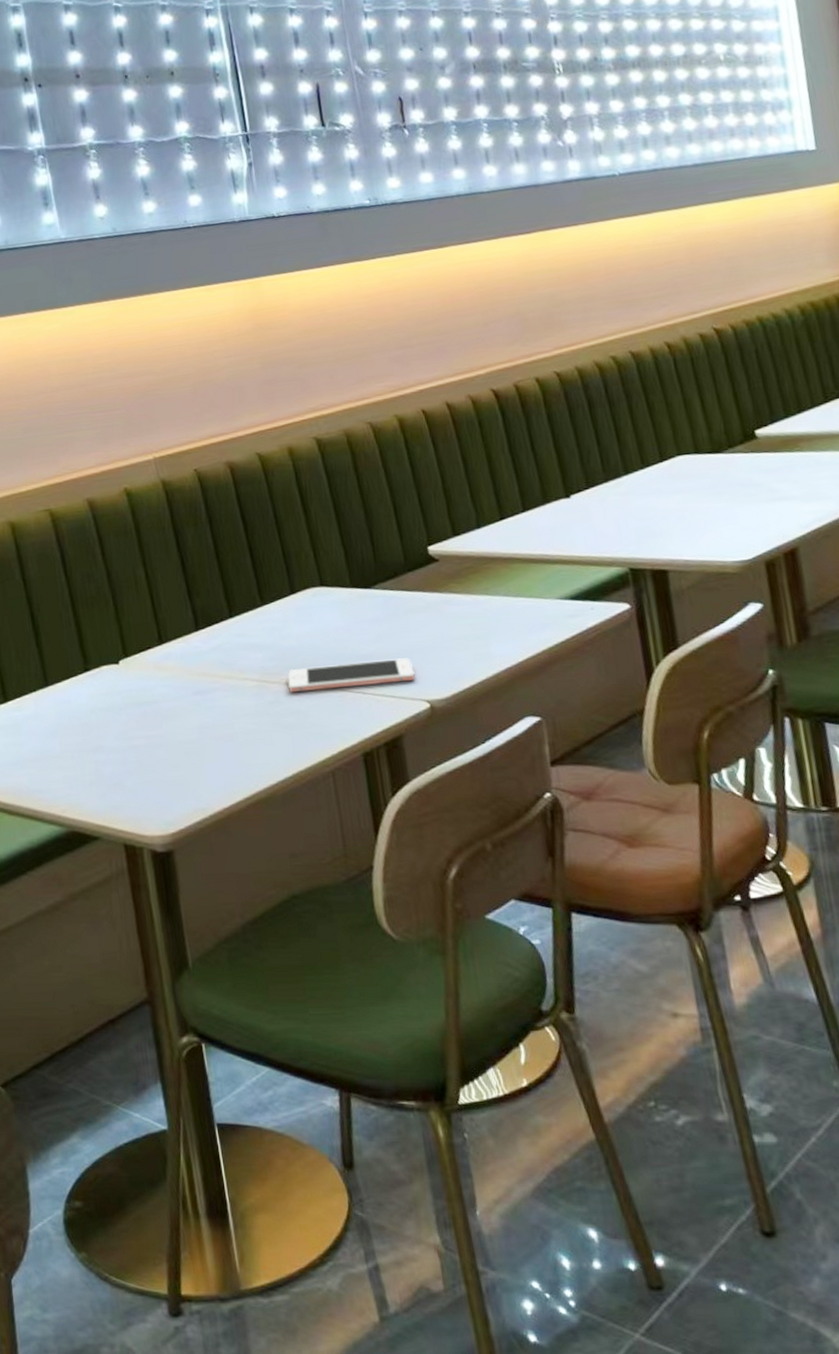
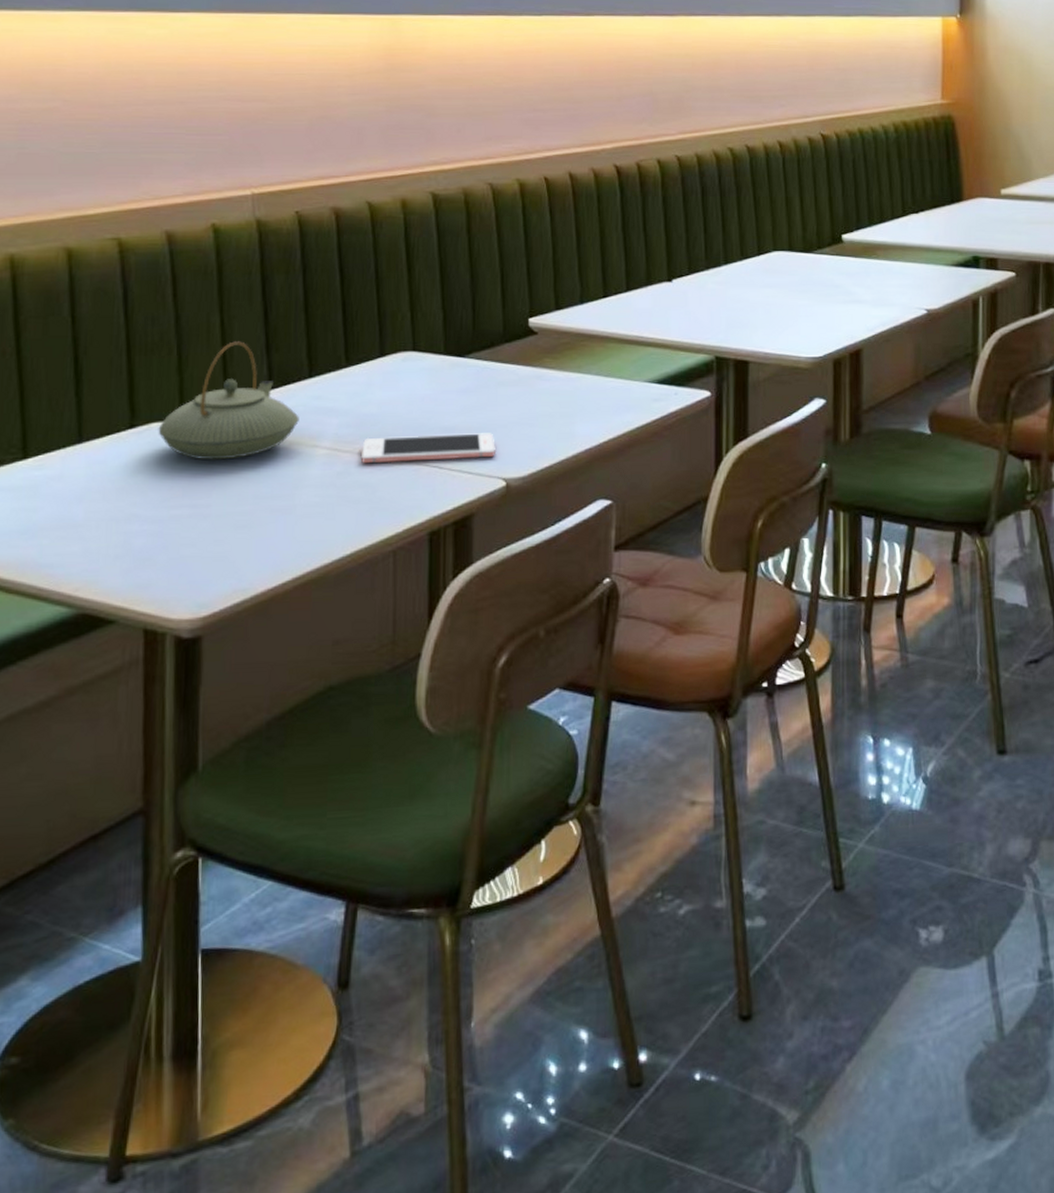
teapot: none [108,589,228,696] -> present [158,341,299,460]

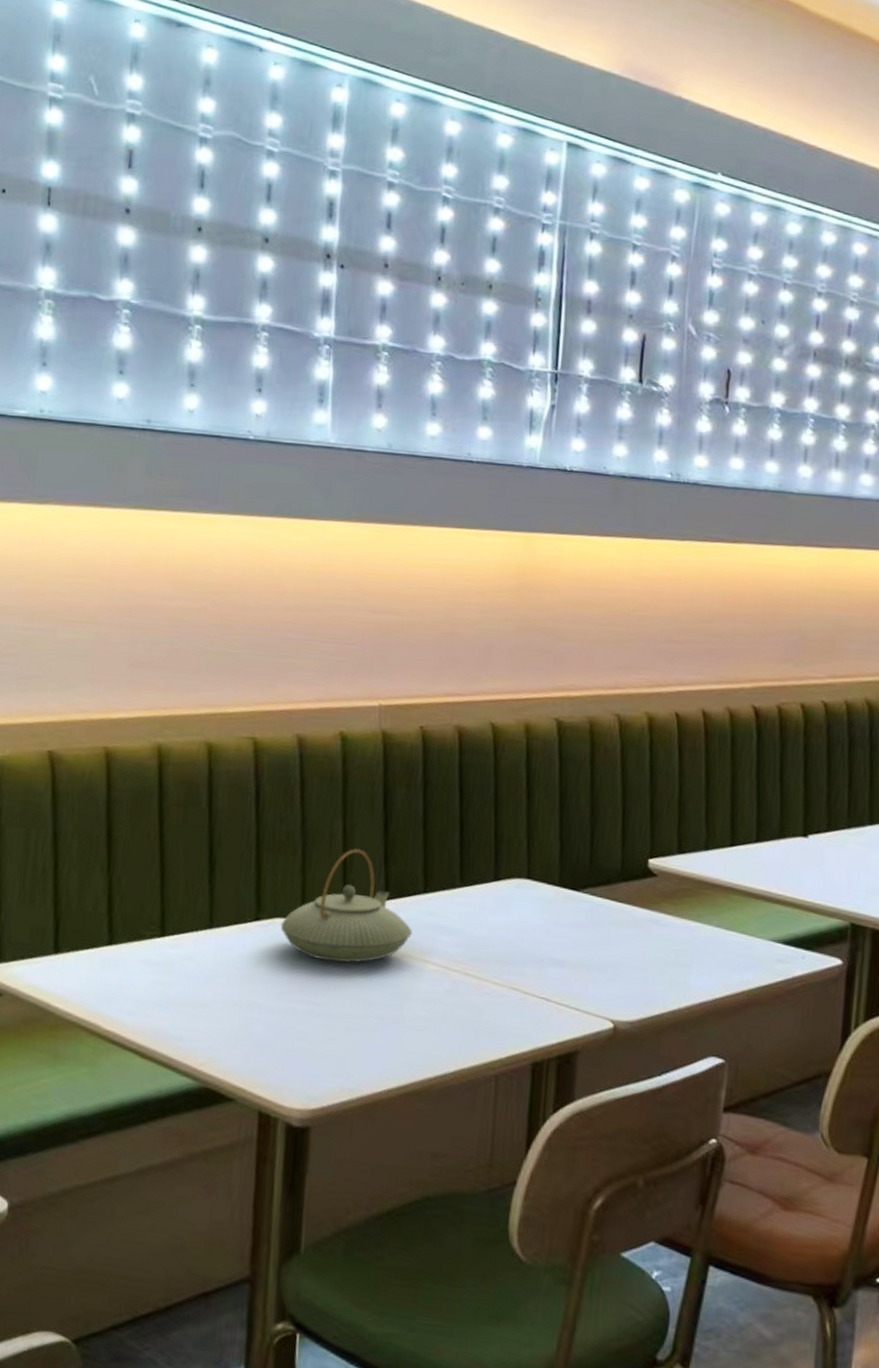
cell phone: present [360,433,497,464] -> none [469,960,606,997]

